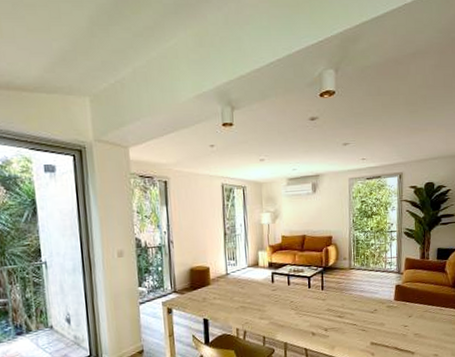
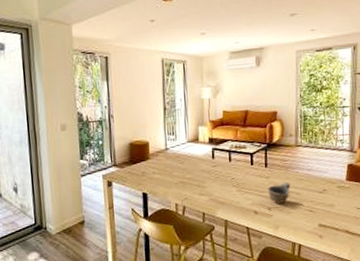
cup: none [324,303,345,325] -> present [267,182,290,204]

